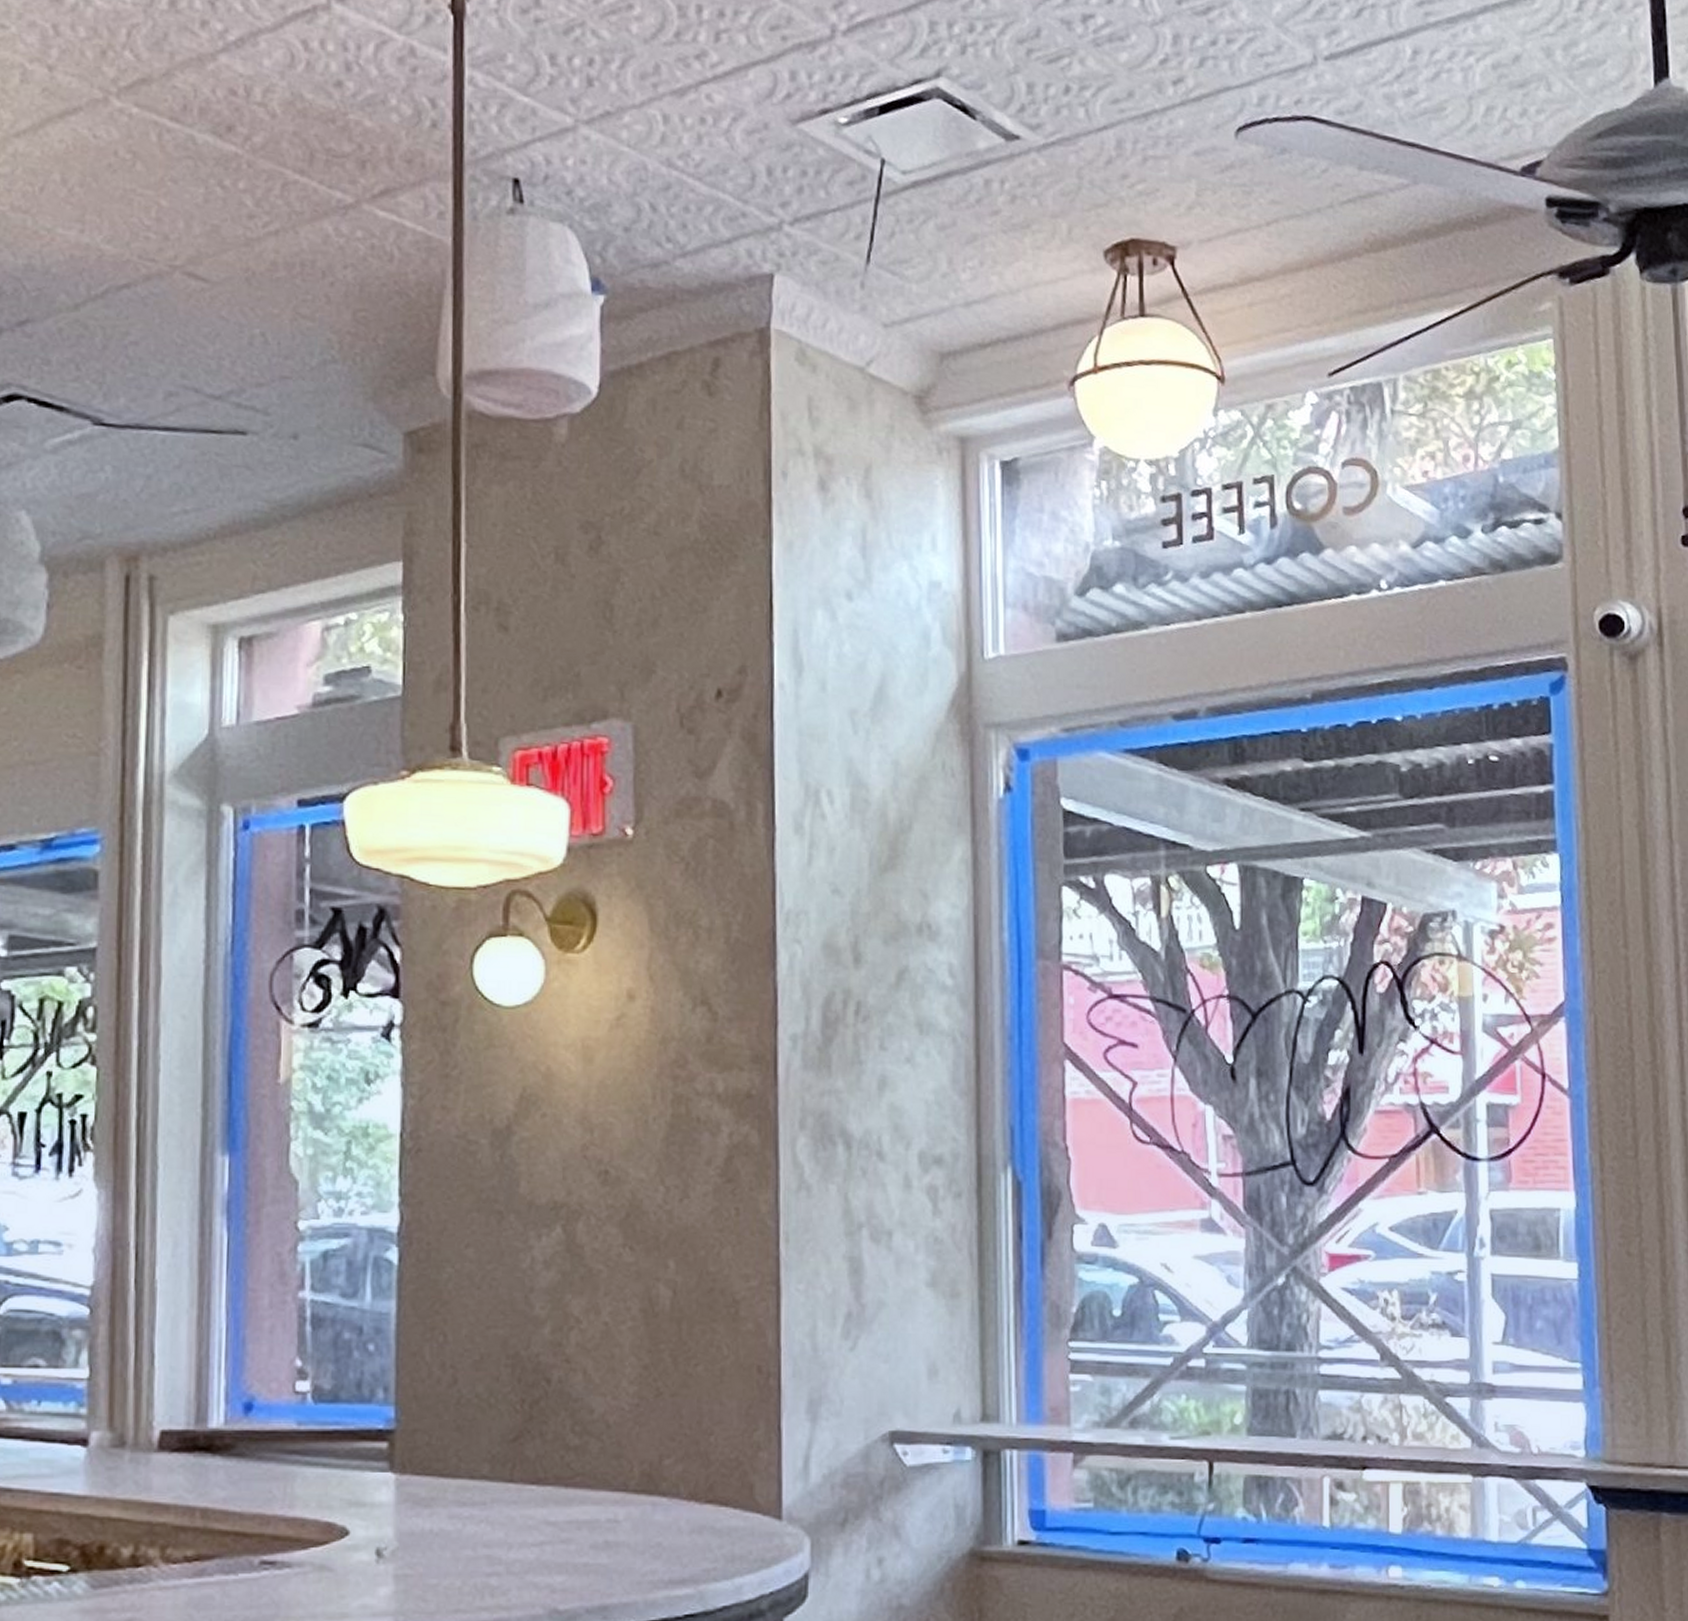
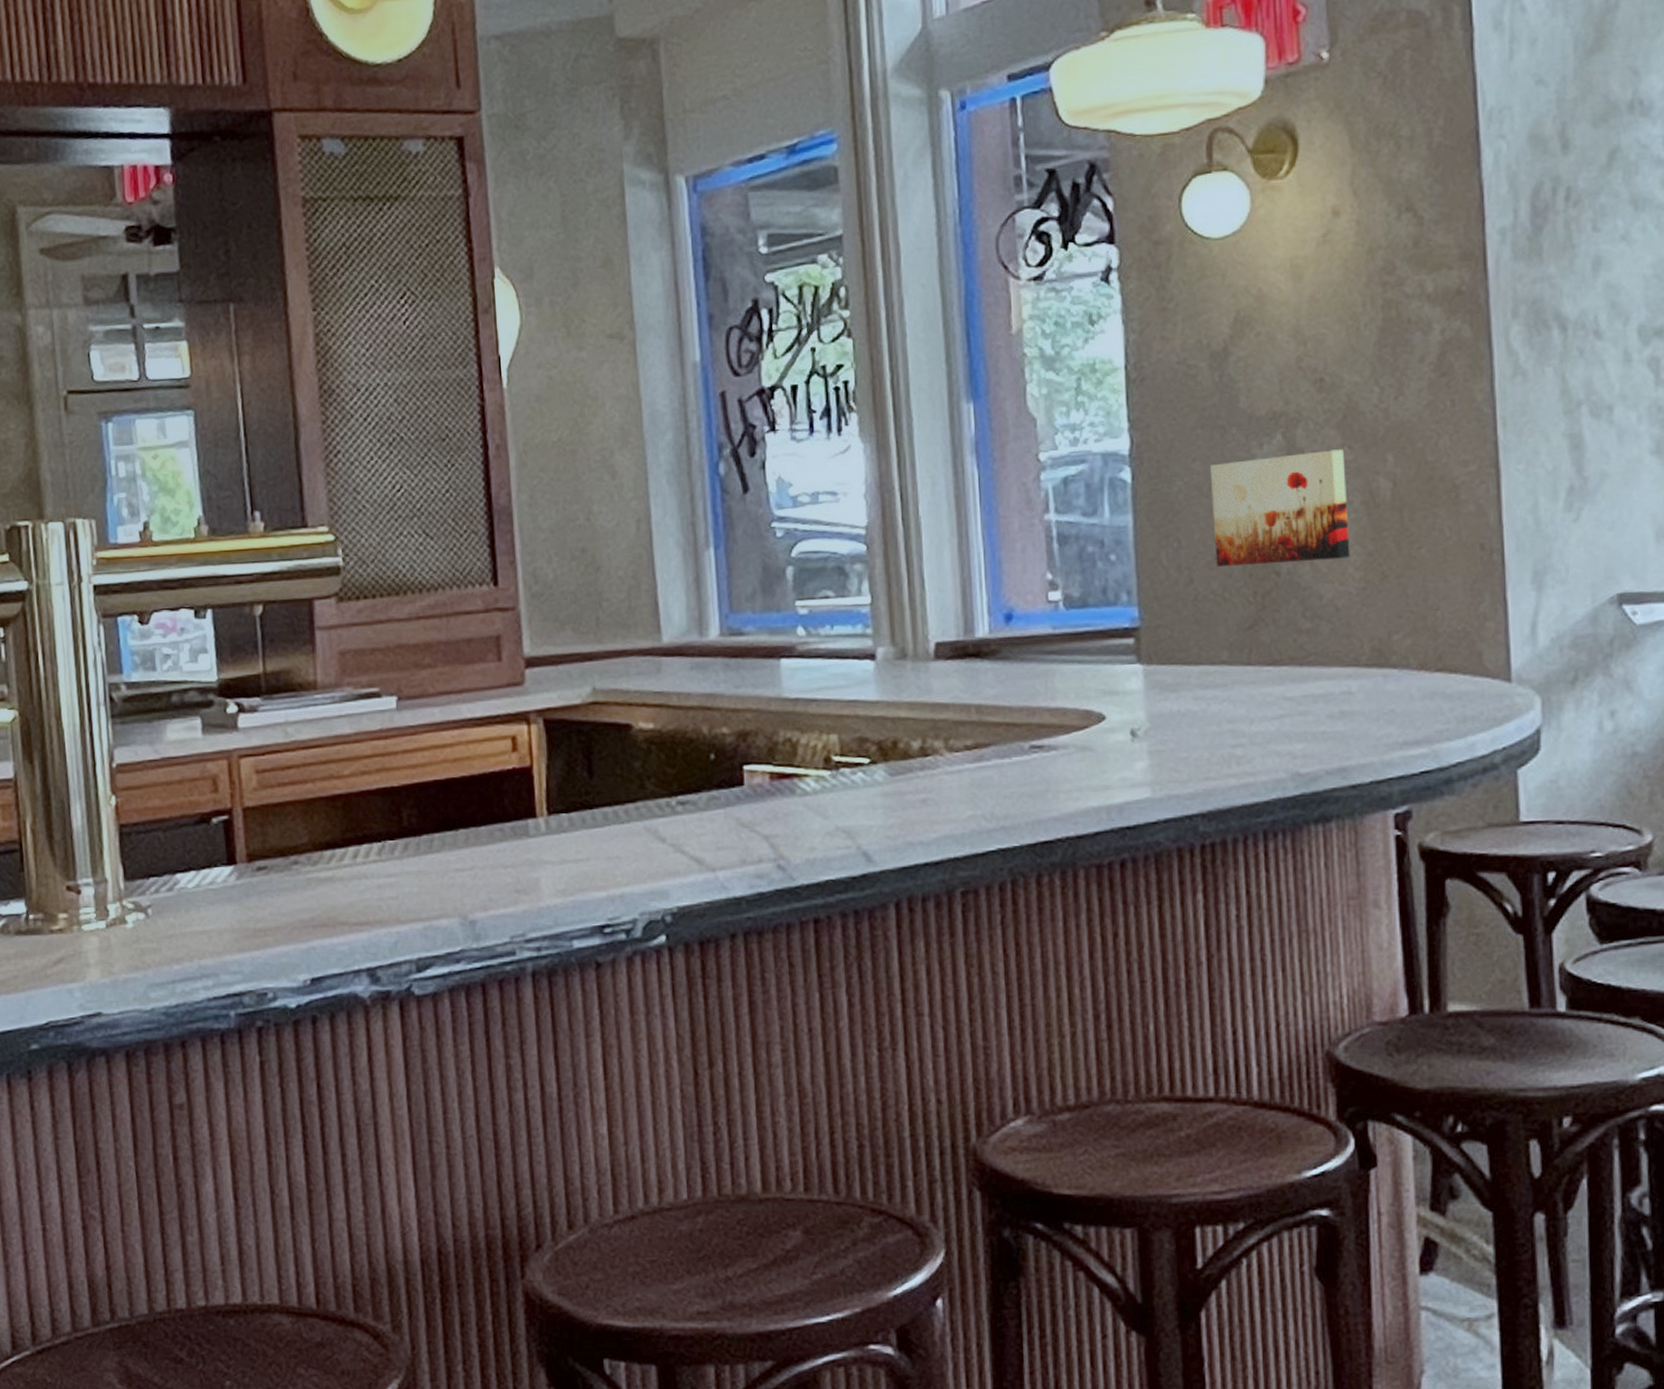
wall art: none [483,1249,626,1370] -> present [1211,449,1351,568]

